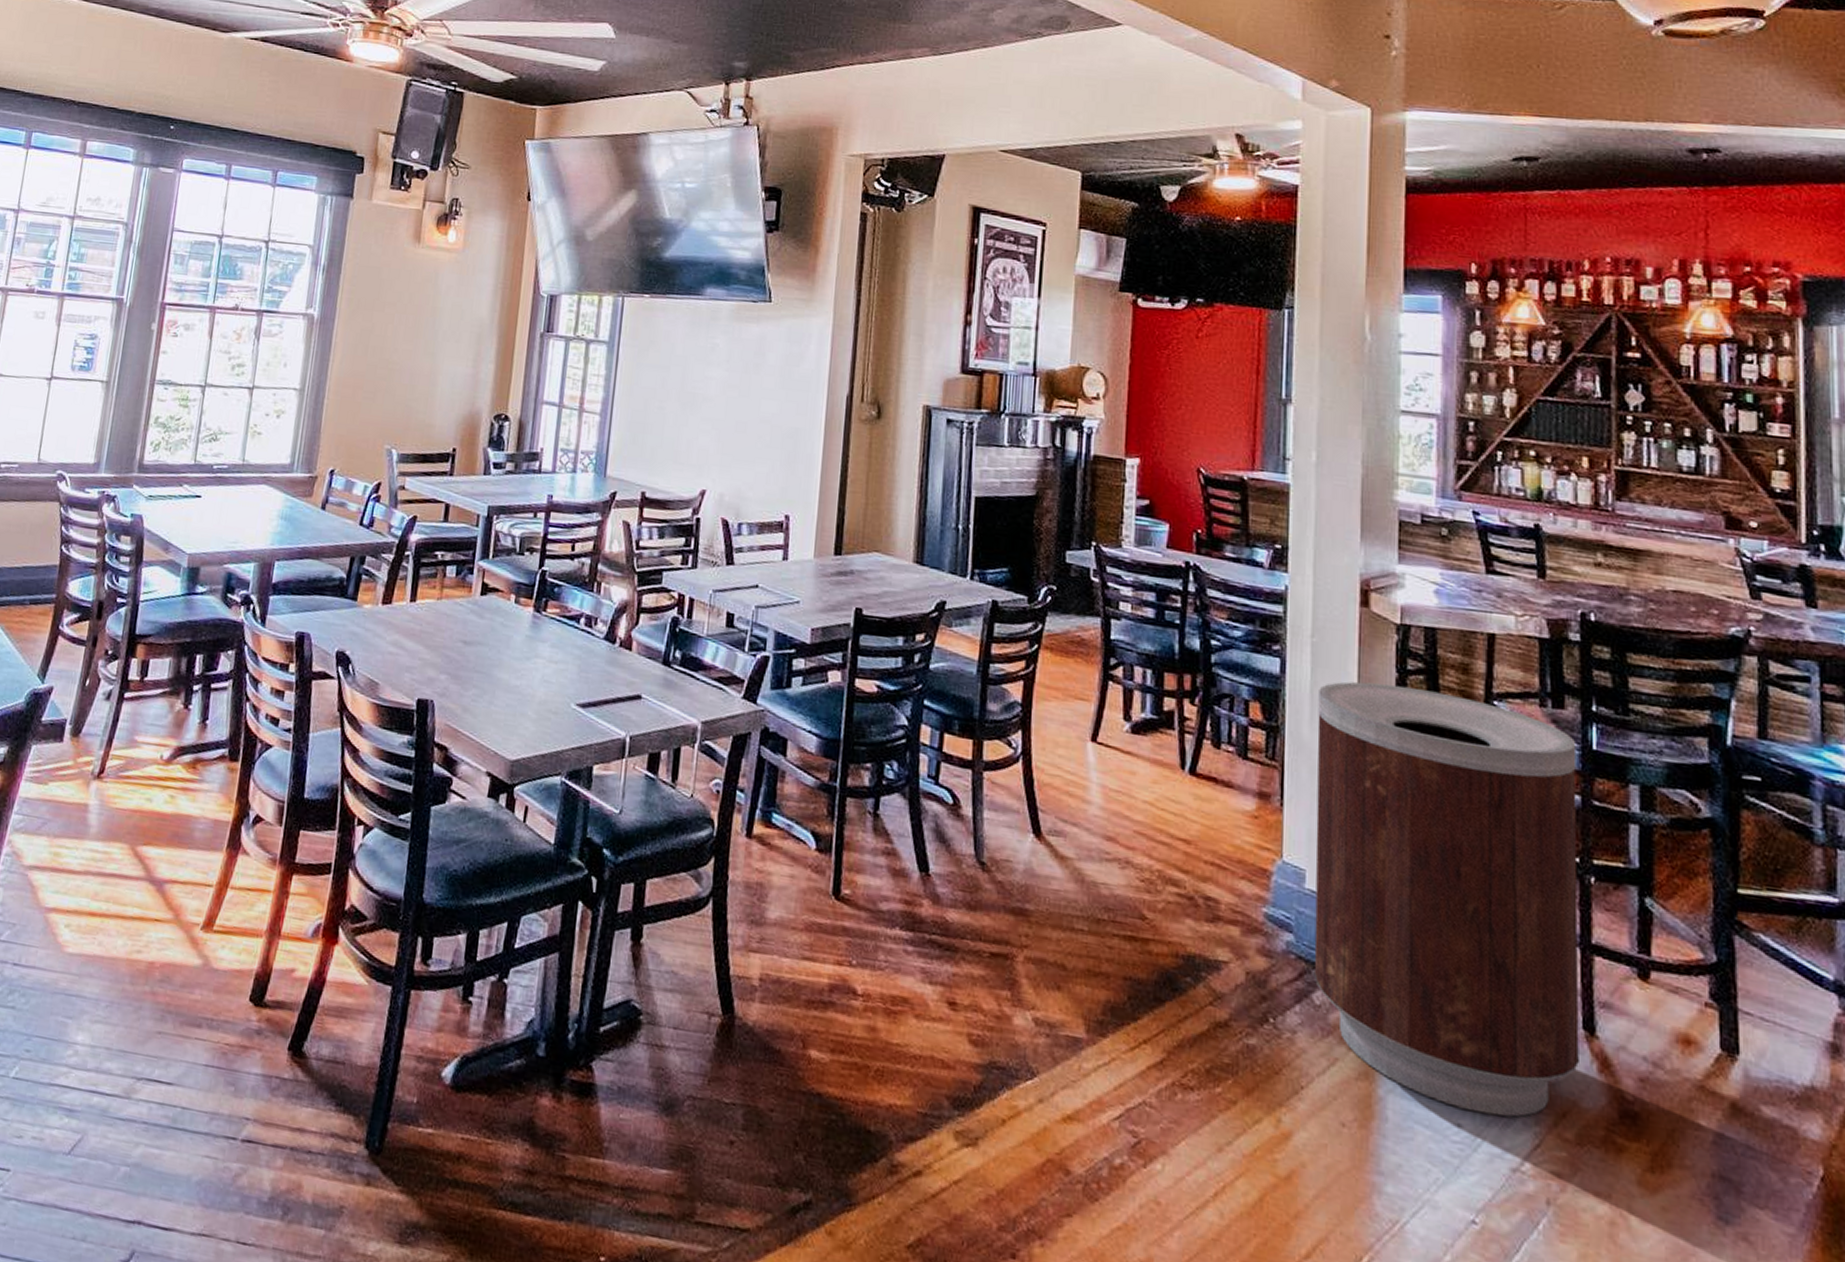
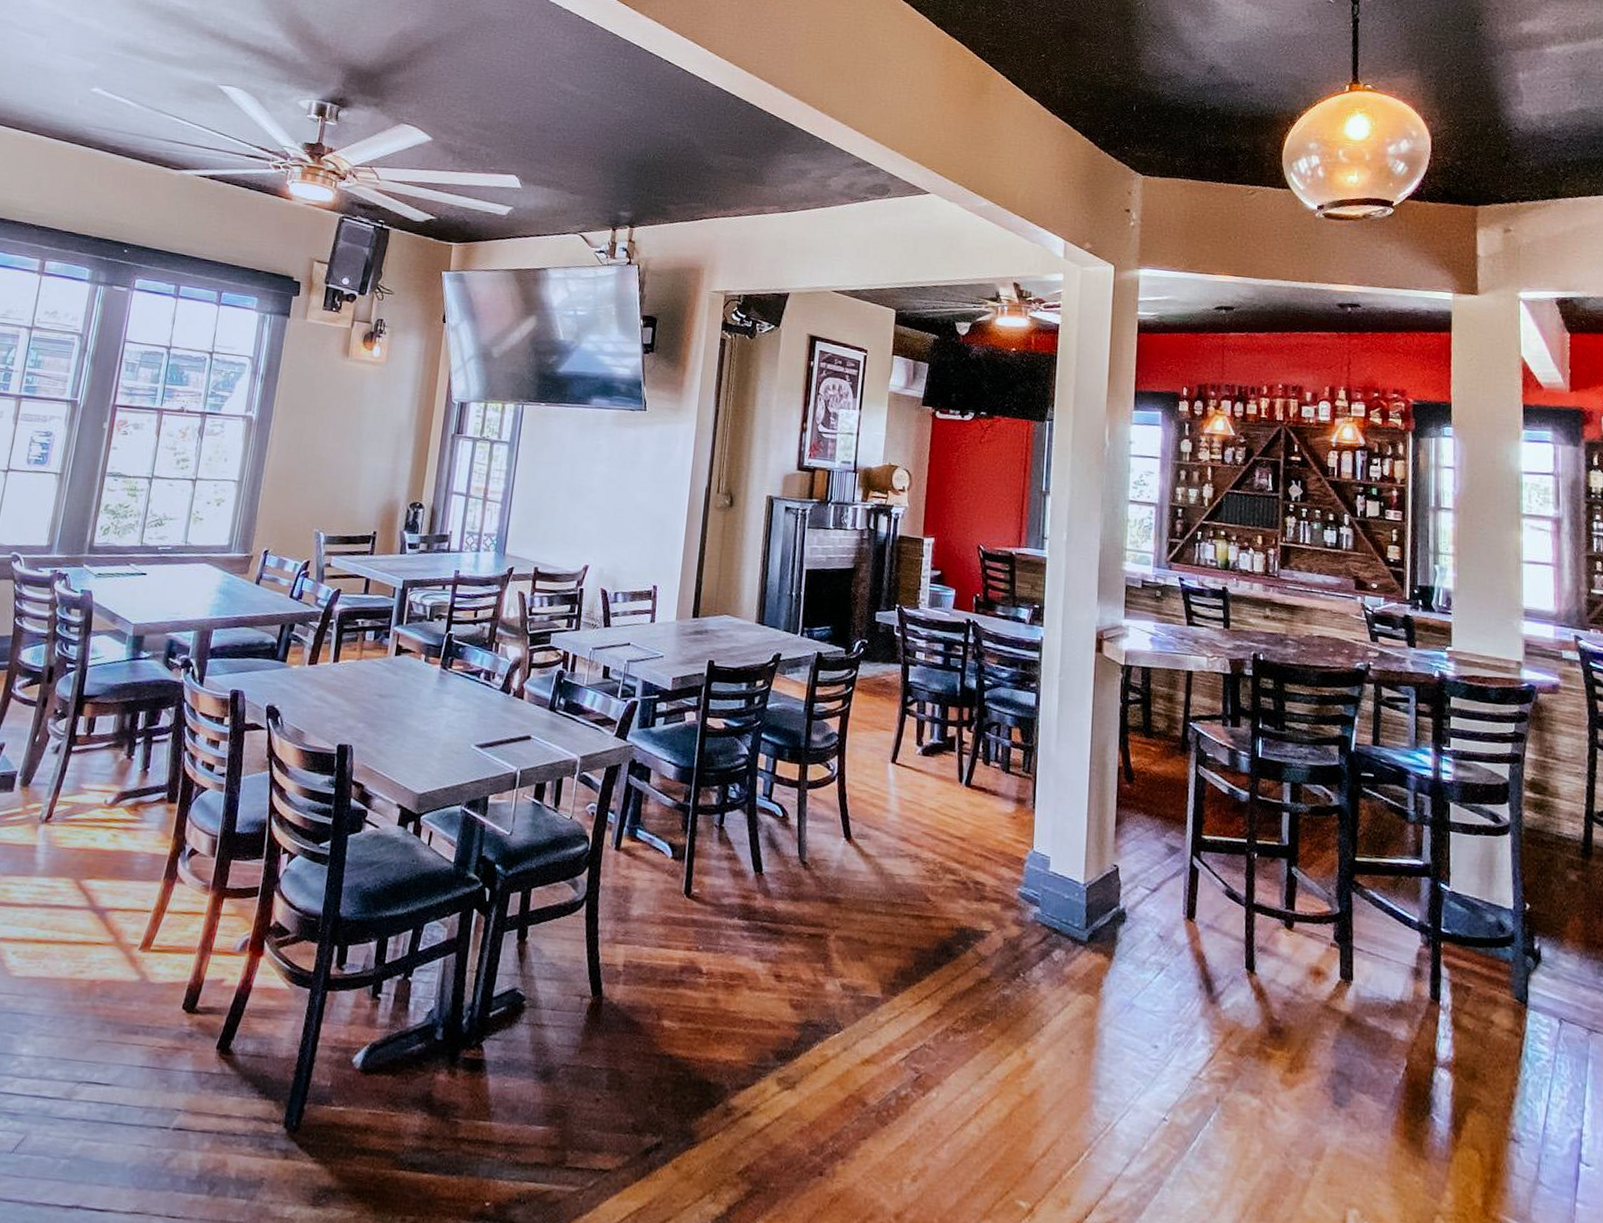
trash can: present [1313,681,1579,1117] -> none [1054,710,1247,1038]

